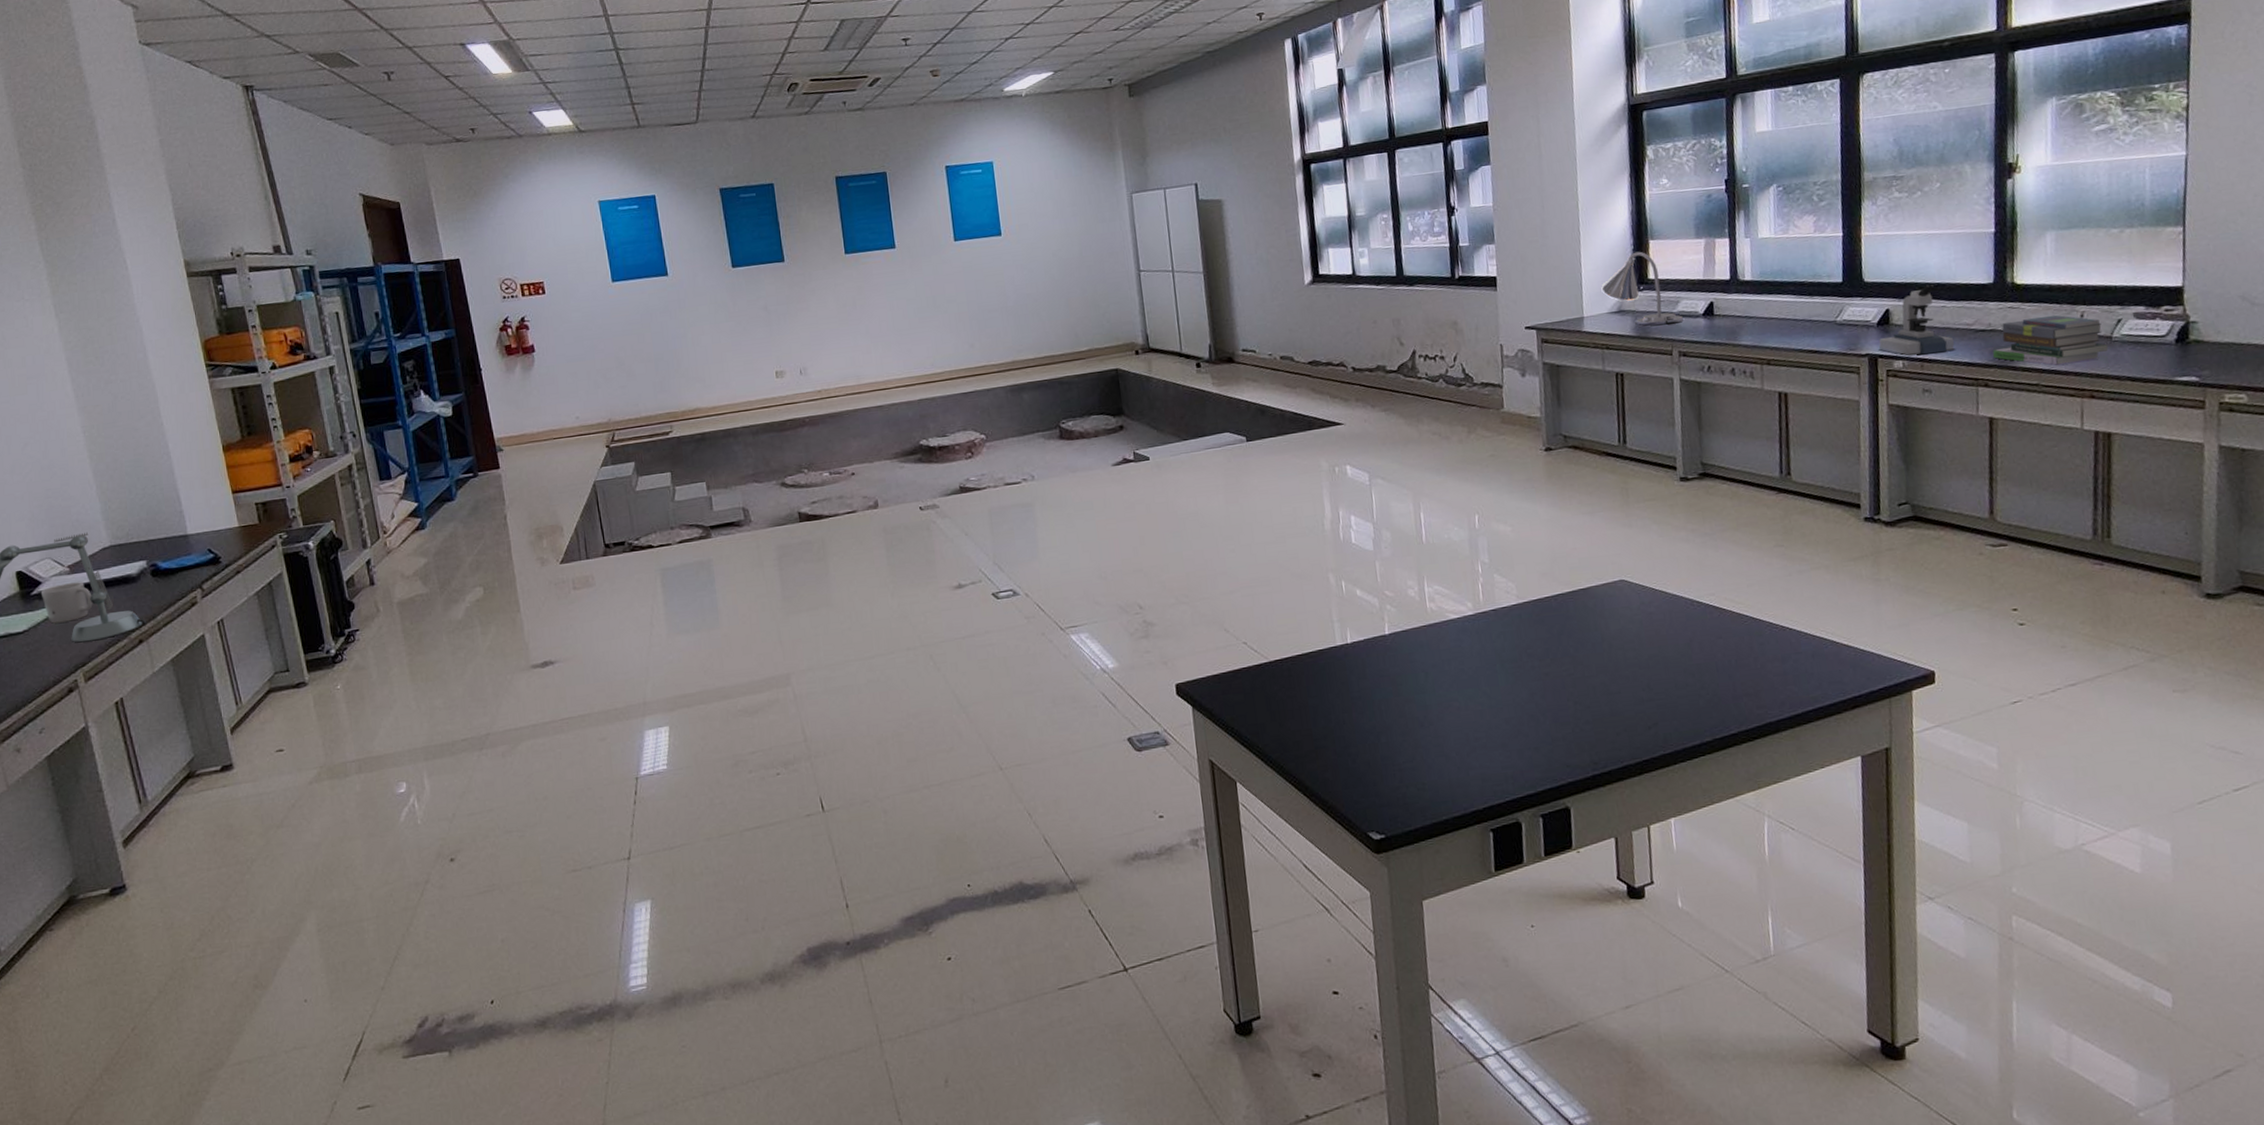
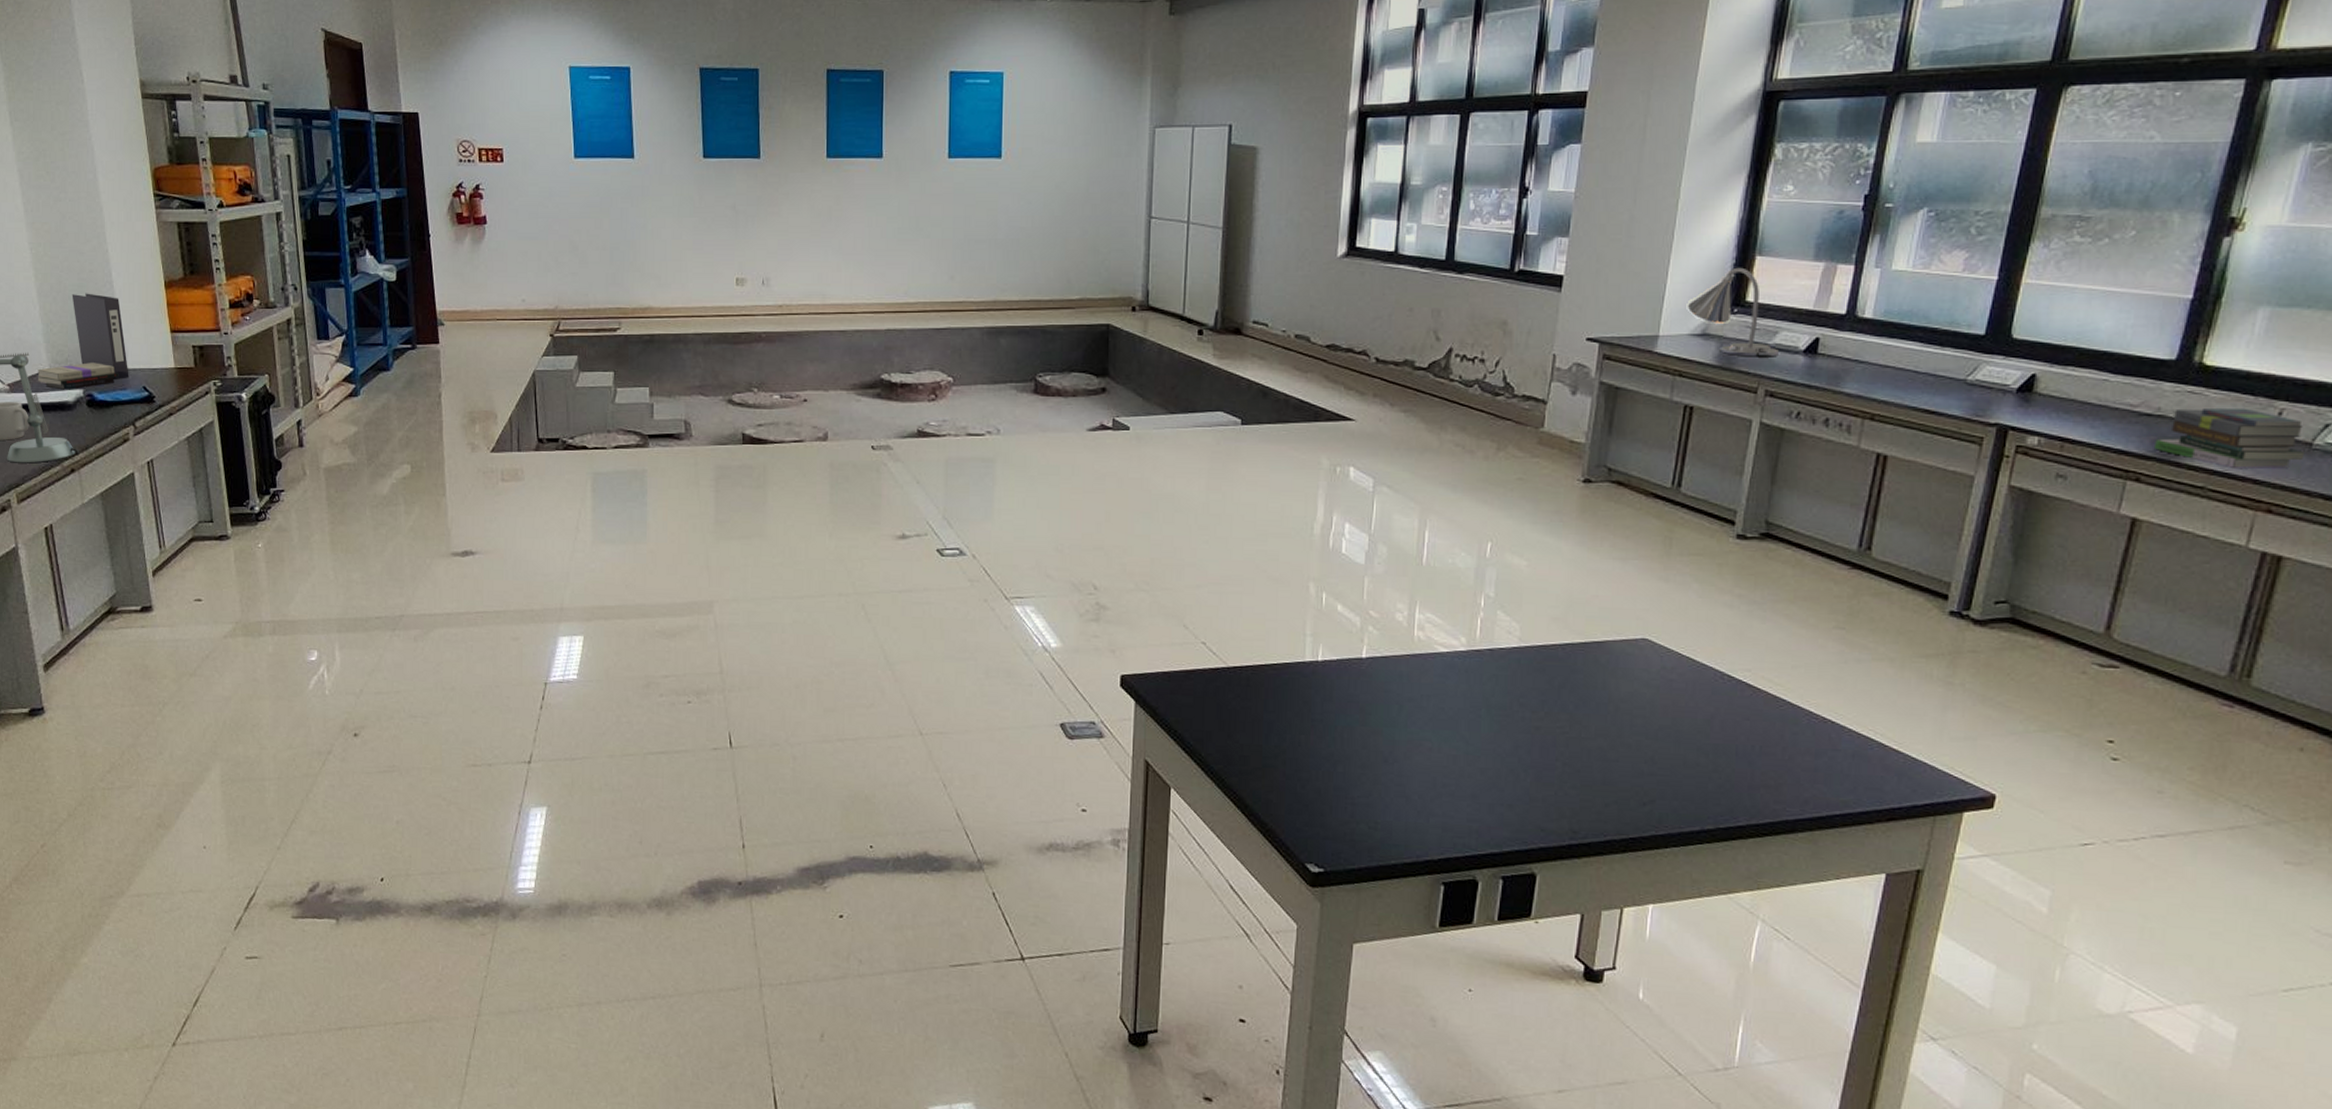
books: none [98,532,182,565] -> present [37,363,119,390]
binder: none [128,466,193,546] -> present [72,293,129,379]
microscope: present [1877,284,1956,357] -> none [2010,352,2110,436]

